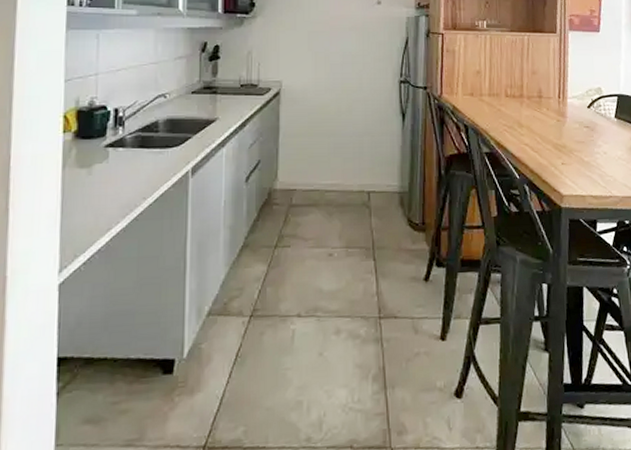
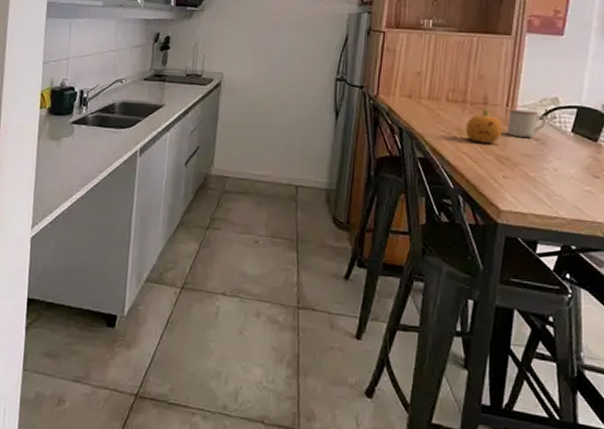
fruit: none [525,102,558,133] -> present [465,109,503,143]
mug: none [560,100,593,126] -> present [506,109,546,139]

